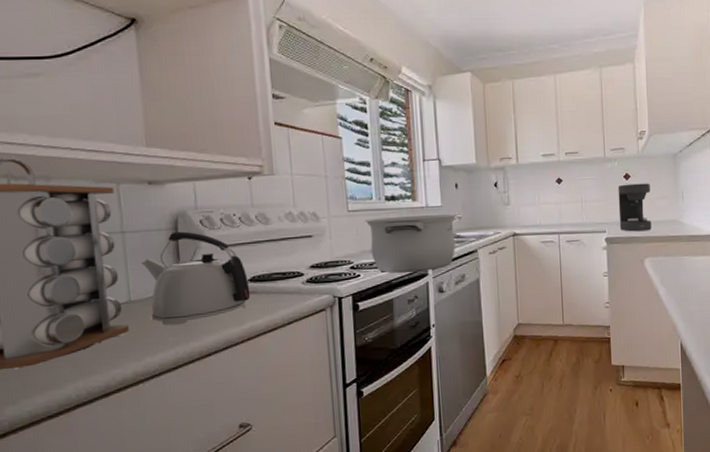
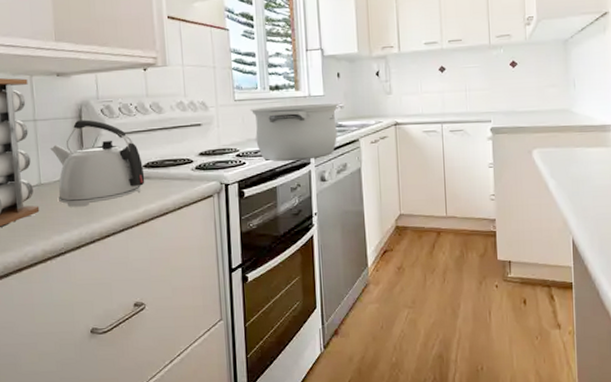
coffee maker: present [618,183,652,232] -> none [504,70,540,122]

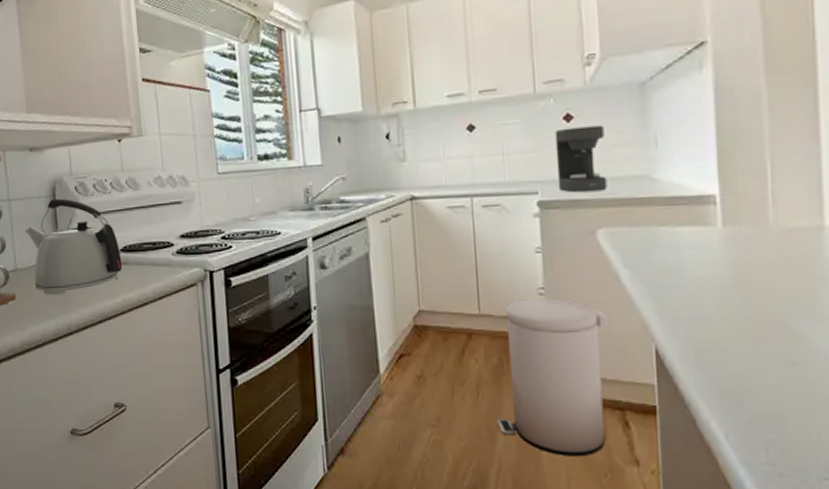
cooking pot: present [250,103,339,162] -> none [236,174,341,246]
pedal bin: none [458,203,541,325] -> present [496,298,609,457]
coffee maker: none [504,70,540,122] -> present [554,125,607,193]

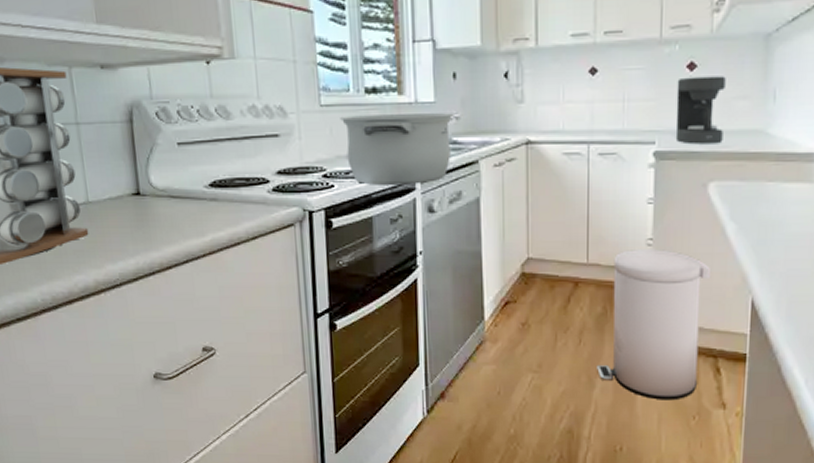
kettle: present [24,198,123,295] -> none [97,124,212,231]
cooking pot: none [236,174,341,246] -> present [340,113,454,187]

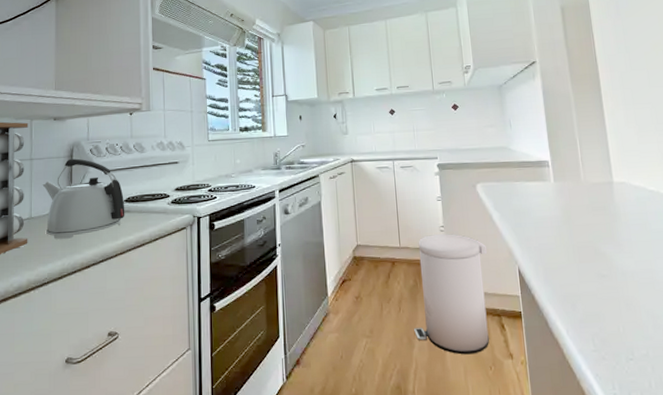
kettle: none [97,124,212,231] -> present [42,158,125,239]
cooking pot: present [340,113,454,187] -> none [222,143,301,196]
coffee maker: present [675,76,726,145] -> none [447,112,482,159]

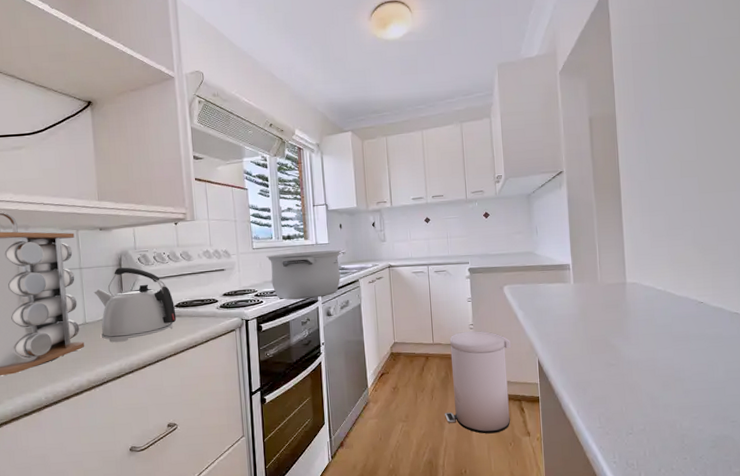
cooking pot: none [222,143,301,196] -> present [266,250,342,300]

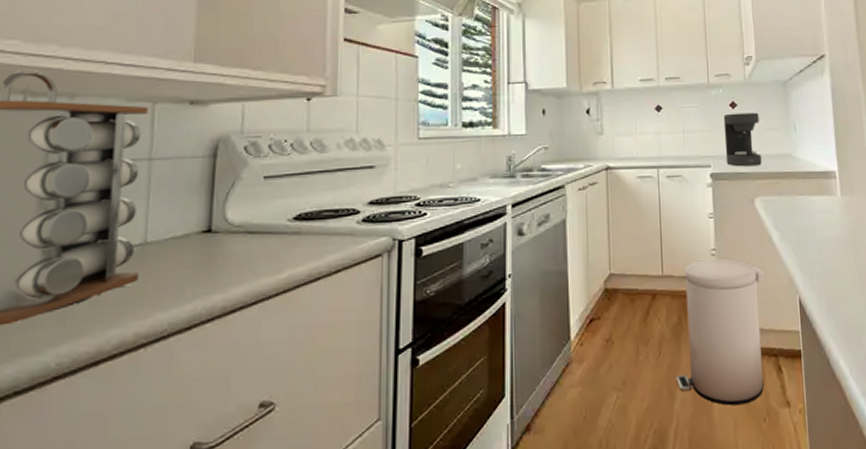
kettle: present [94,267,177,343] -> none [166,159,294,274]
cooking pot: present [266,250,342,300] -> none [437,144,543,213]
coffee maker: none [478,220,509,263] -> present [723,112,762,167]

